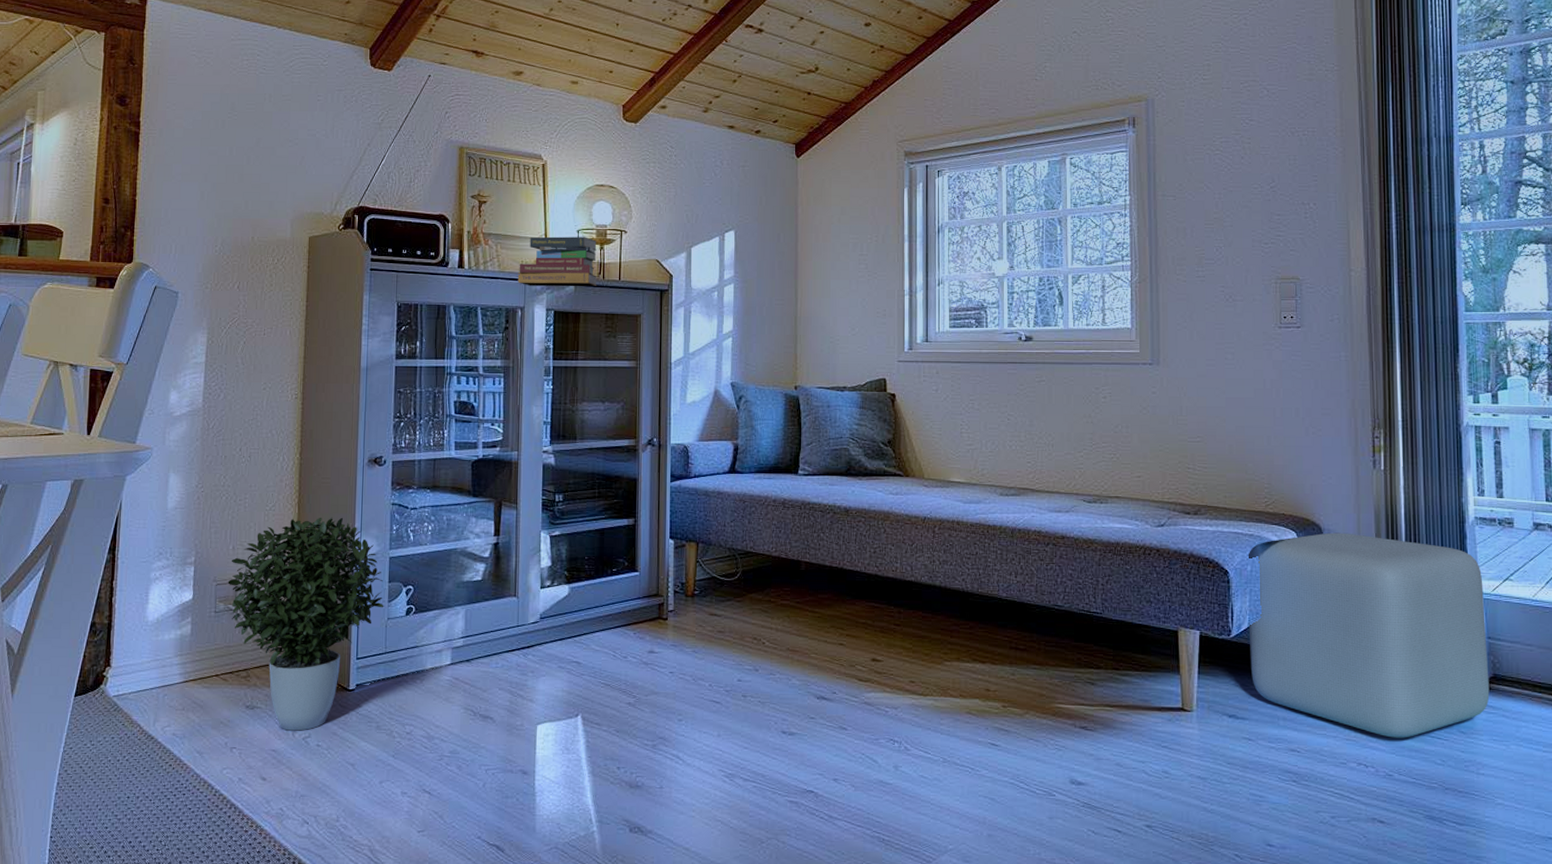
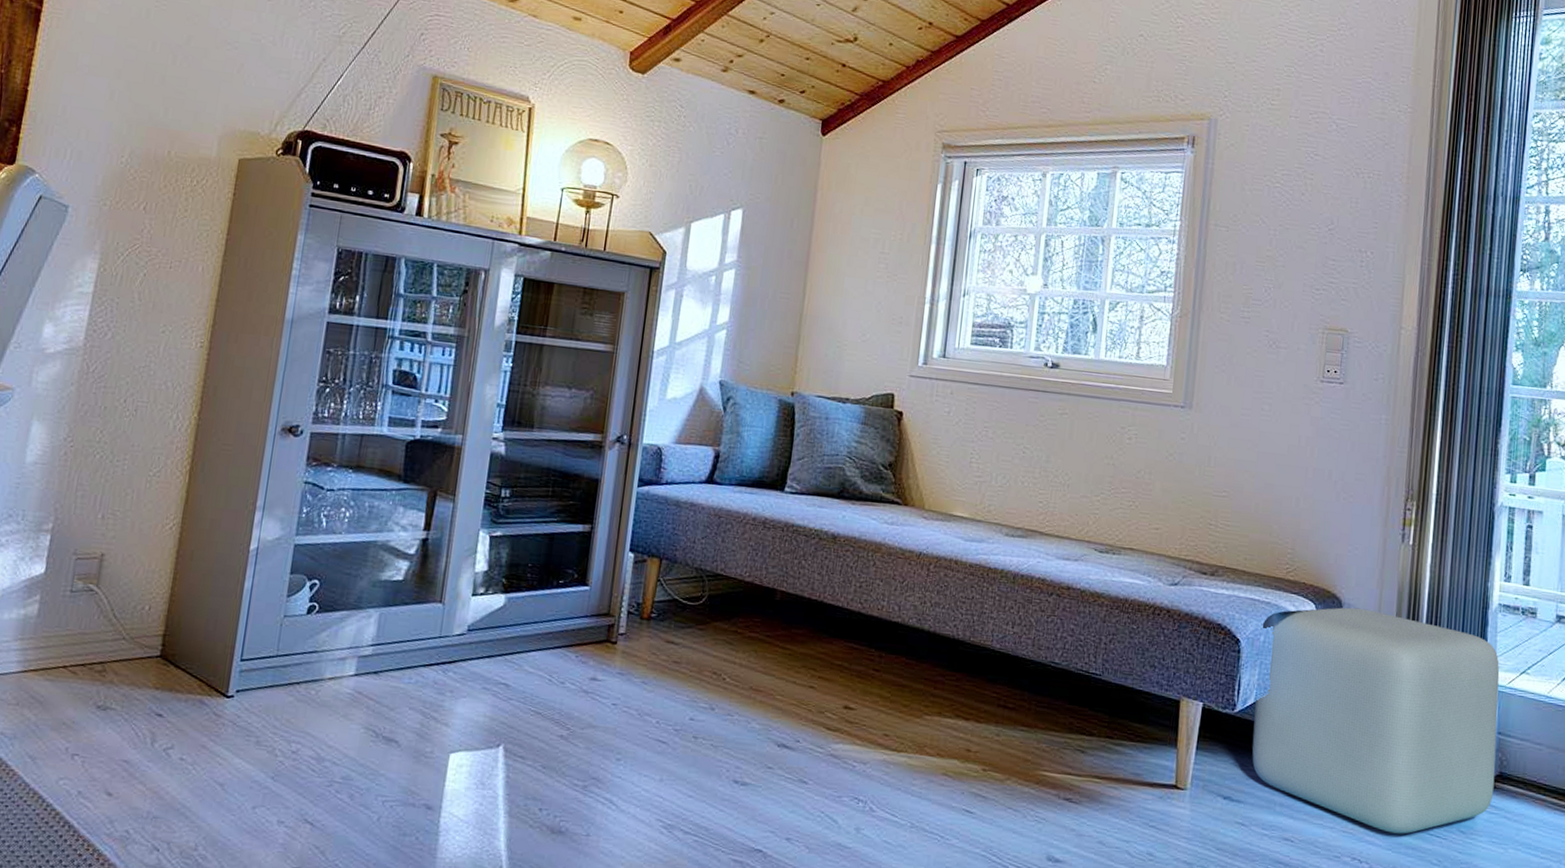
potted plant: present [228,517,384,731] -> none [91,488,284,741]
books: present [517,236,597,287] -> none [484,190,583,256]

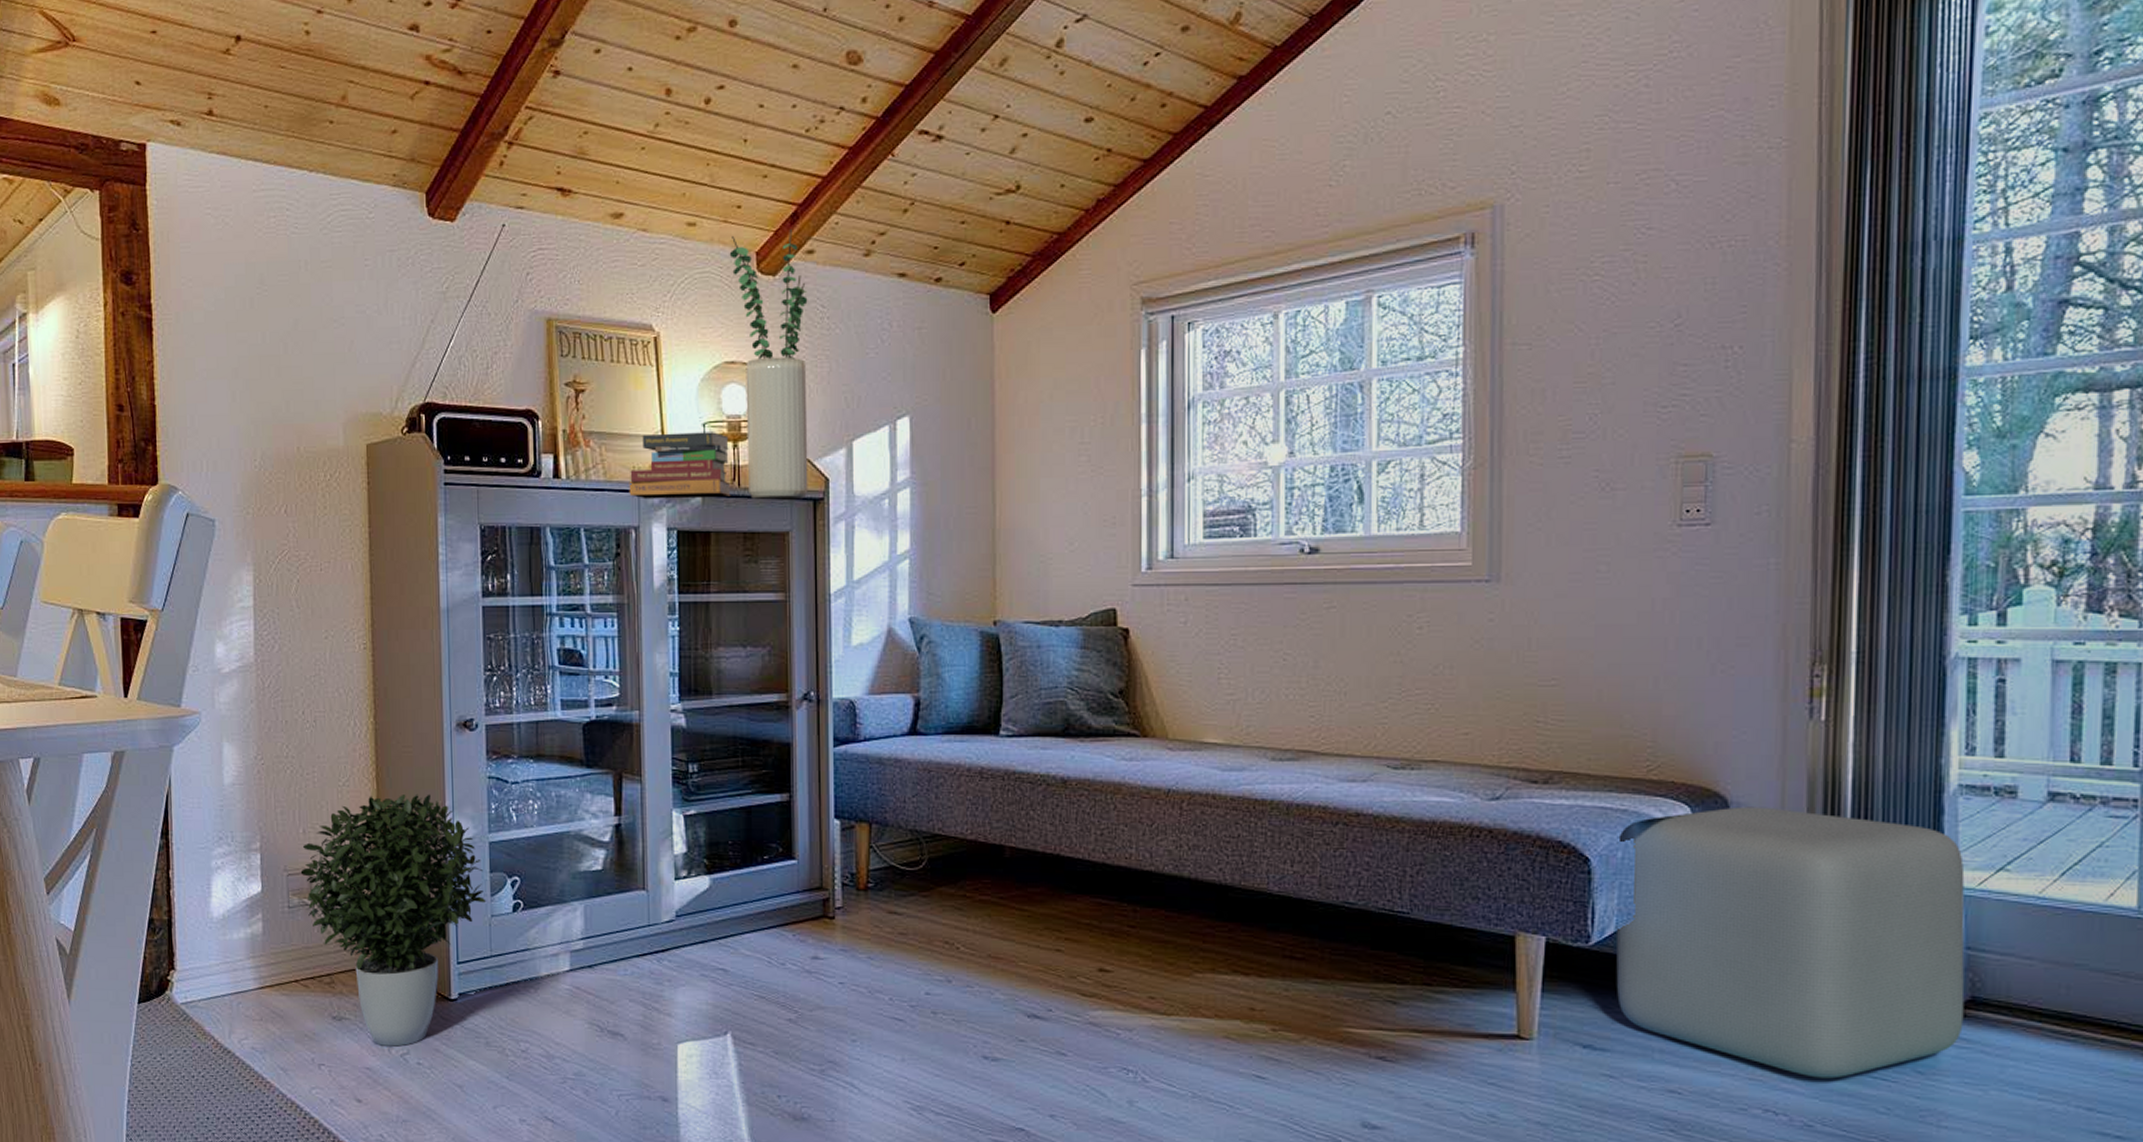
potted plant: none [91,488,284,741] -> present [300,793,486,1047]
books: none [484,190,583,256] -> present [629,432,731,500]
vase: none [594,34,670,266] -> present [729,229,808,500]

